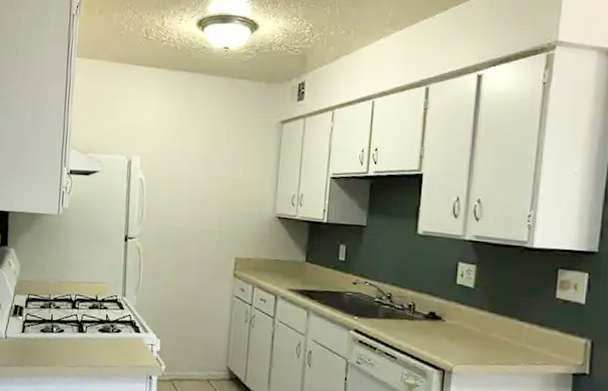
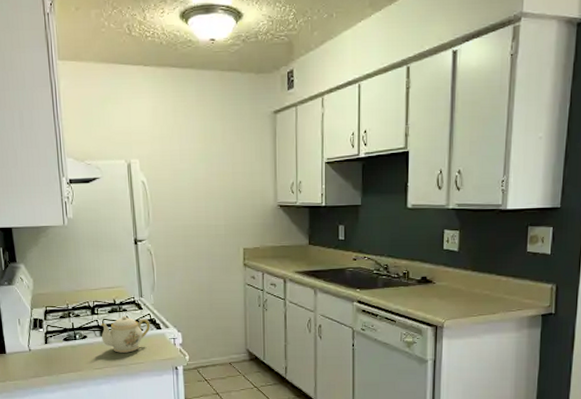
teapot: none [78,313,130,354] -> present [100,315,150,353]

